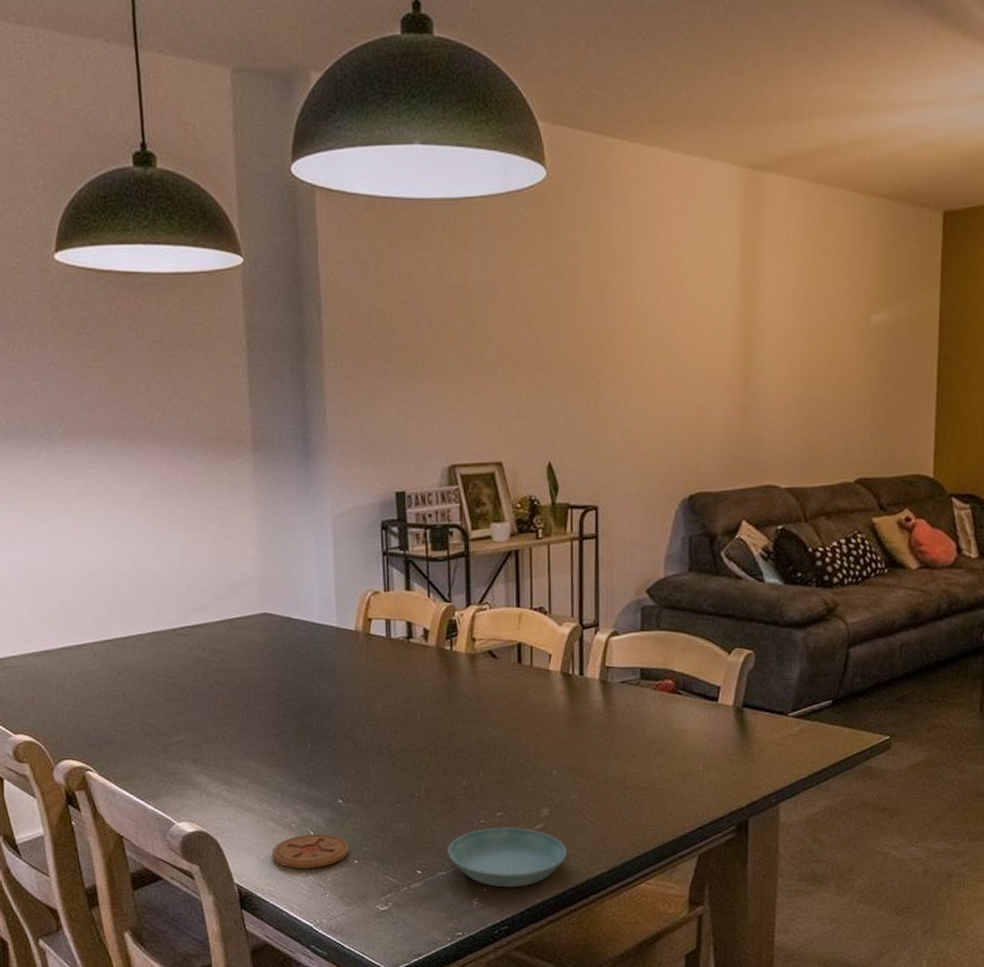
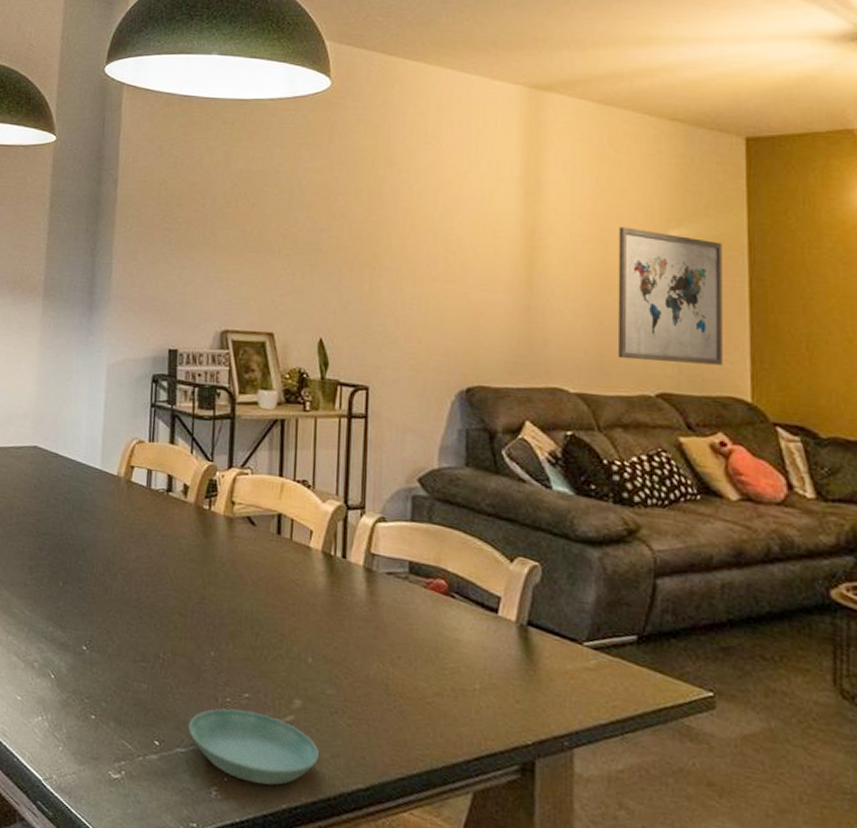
coaster: present [271,834,349,869] -> none [10,676,88,716]
wall art: none [823,315,917,449] -> present [617,227,722,366]

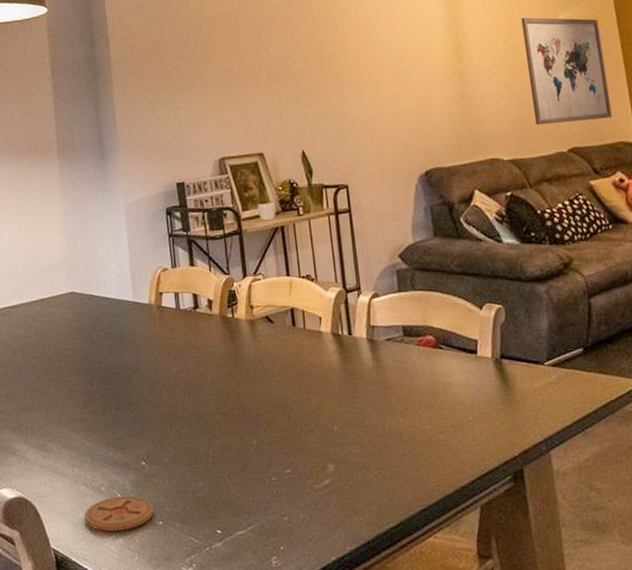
coaster: none [10,676,88,716] -> present [84,496,154,532]
saucer: present [188,708,319,786] -> none [244,483,355,546]

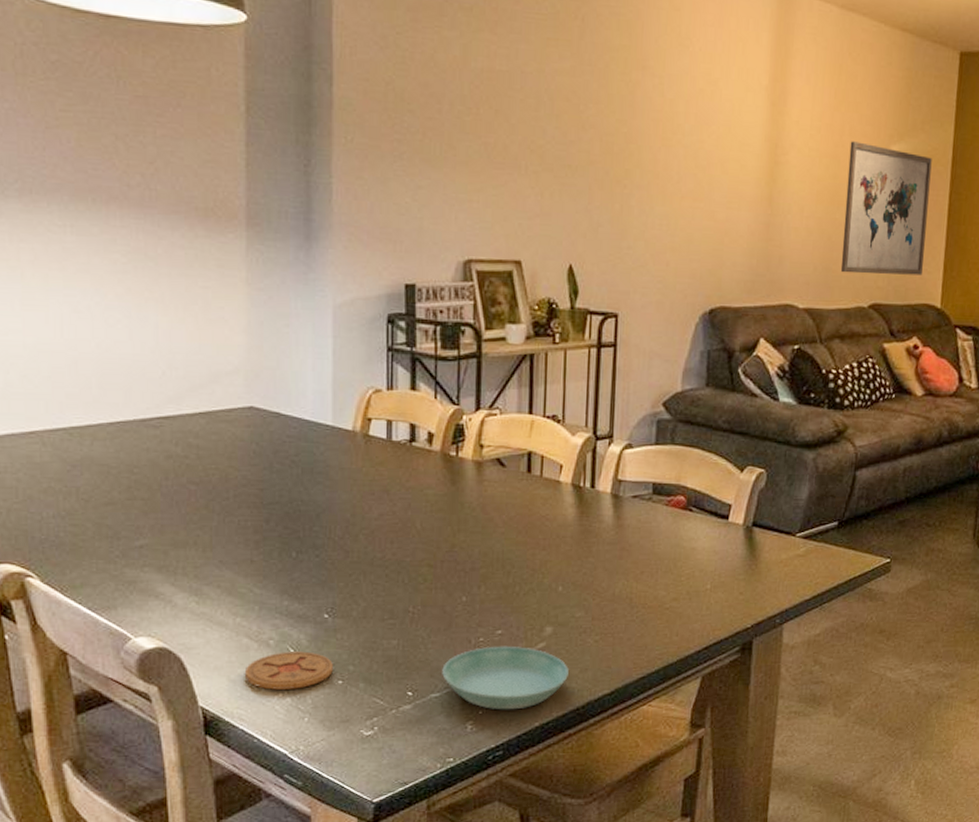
saucer: none [244,483,355,546] -> present [442,645,569,710]

